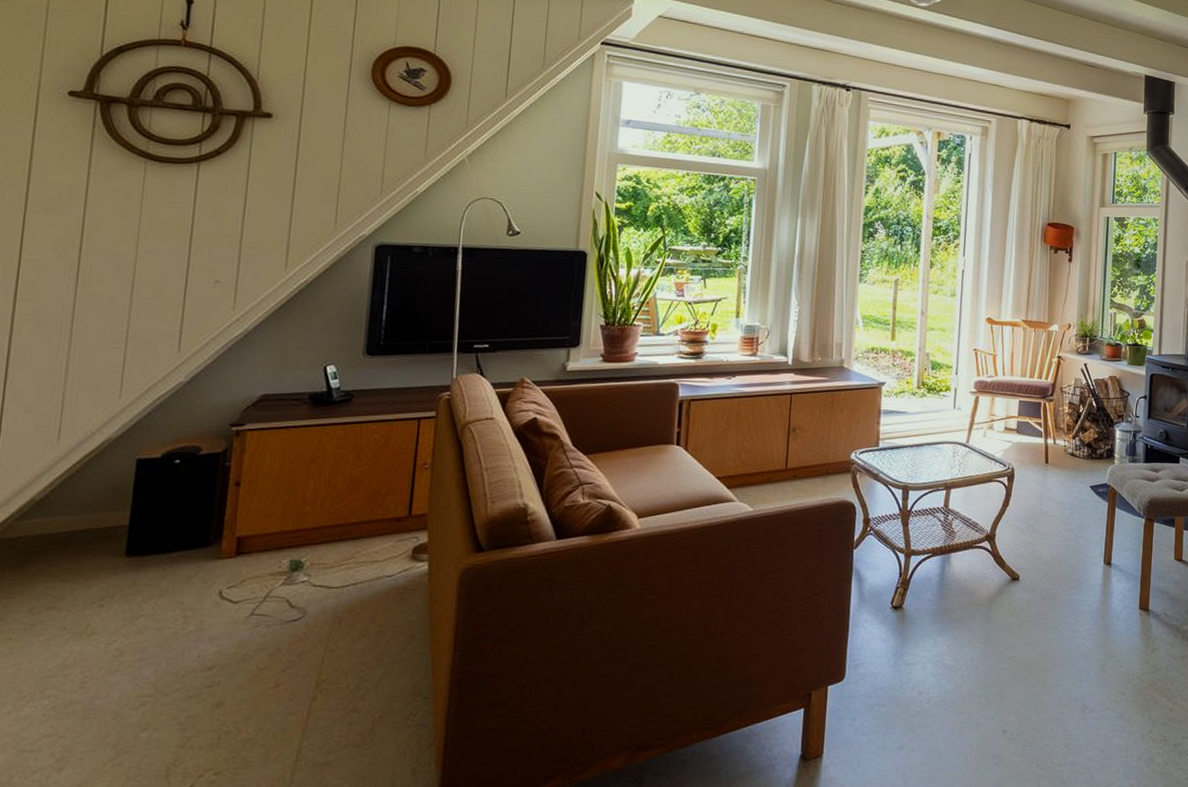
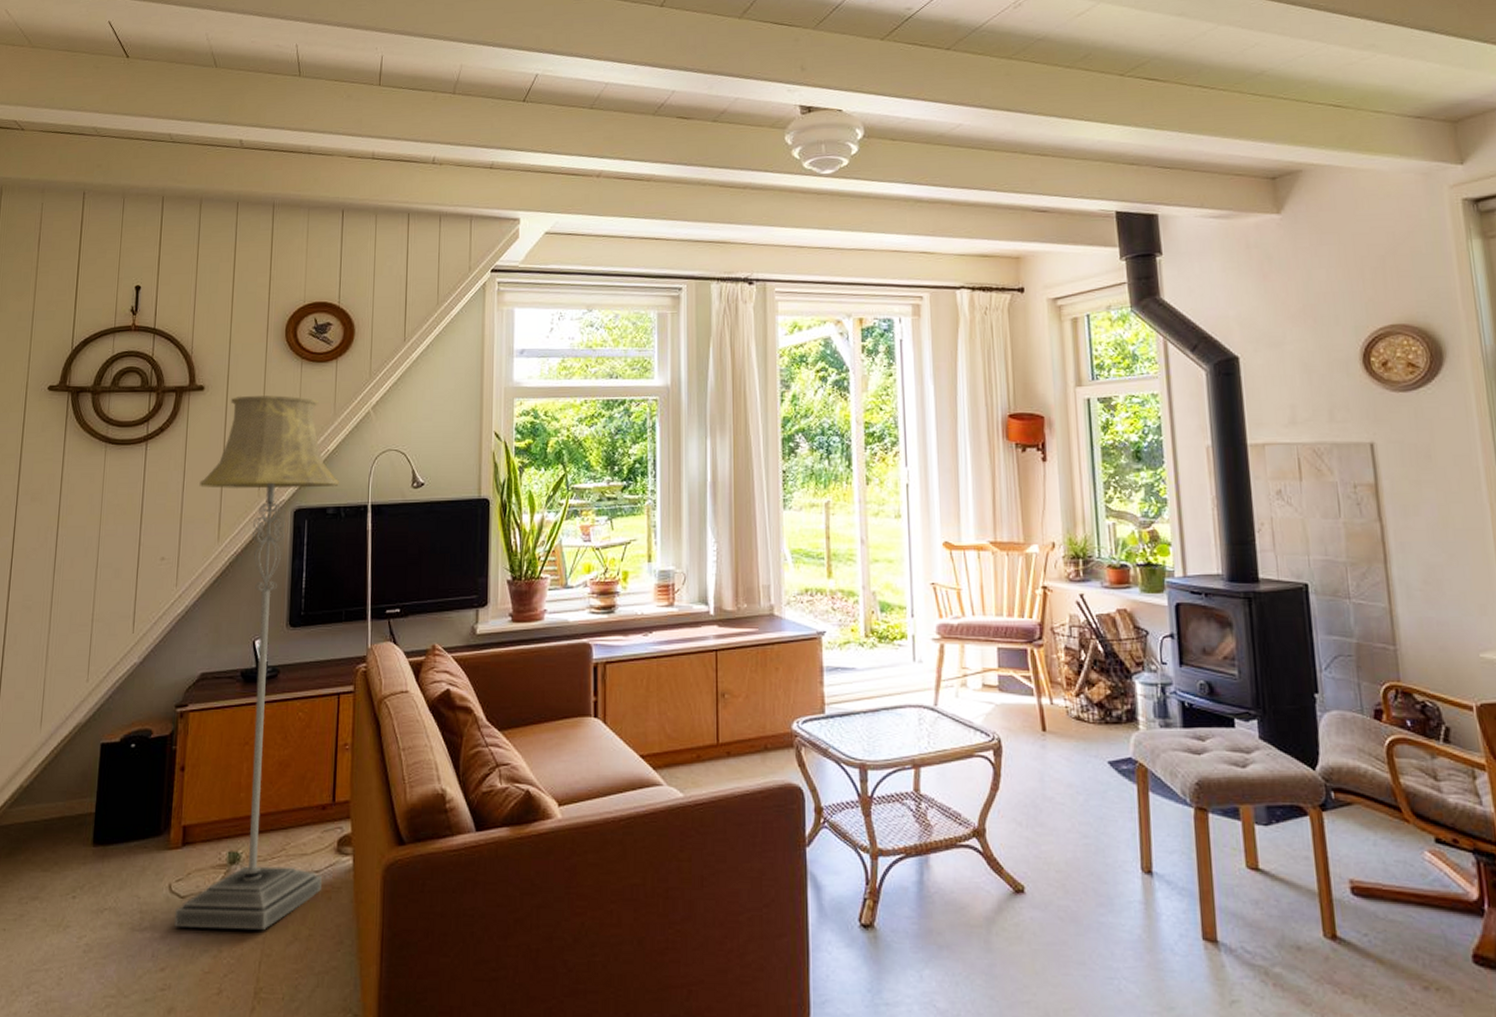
floor lamp: none [225,128,428,629] -> present [174,395,339,929]

